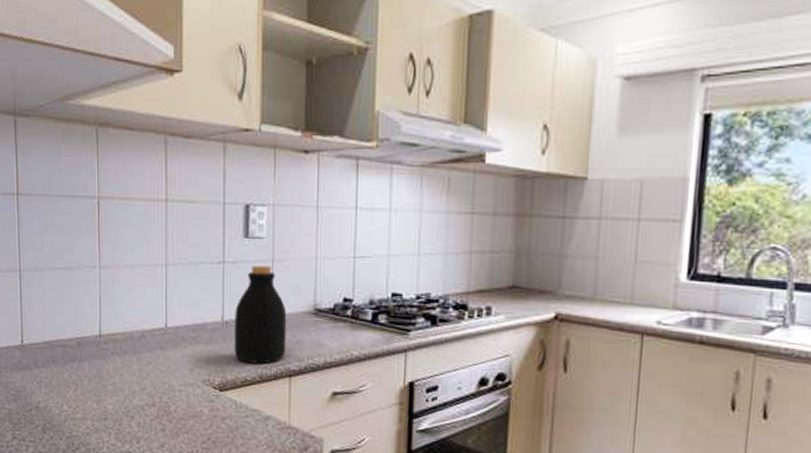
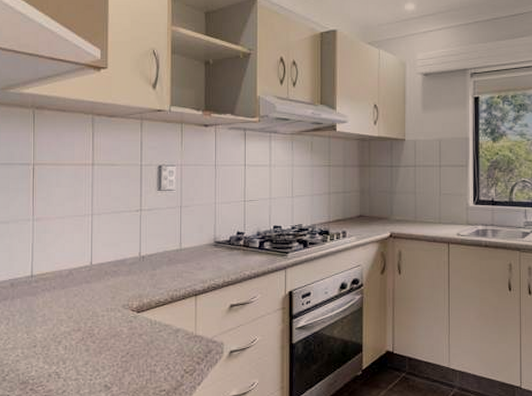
bottle: present [234,265,287,364] -> none [150,210,193,288]

